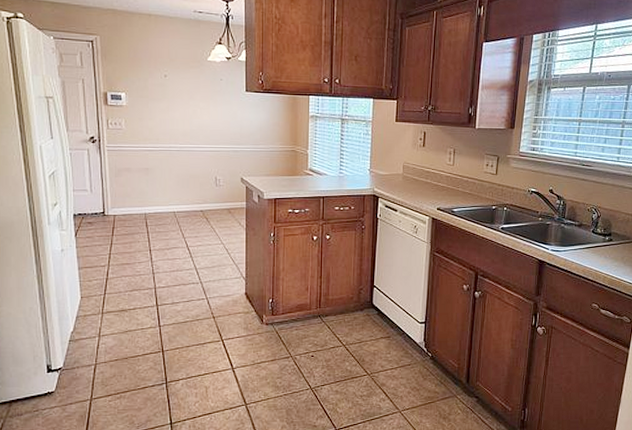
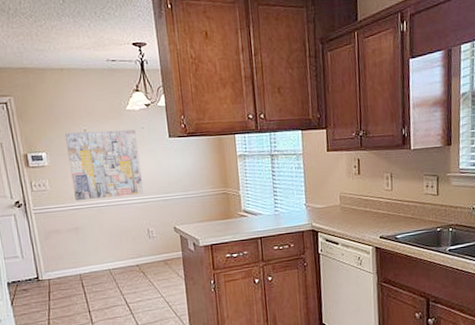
wall art: none [146,76,216,143] -> present [65,129,144,201]

